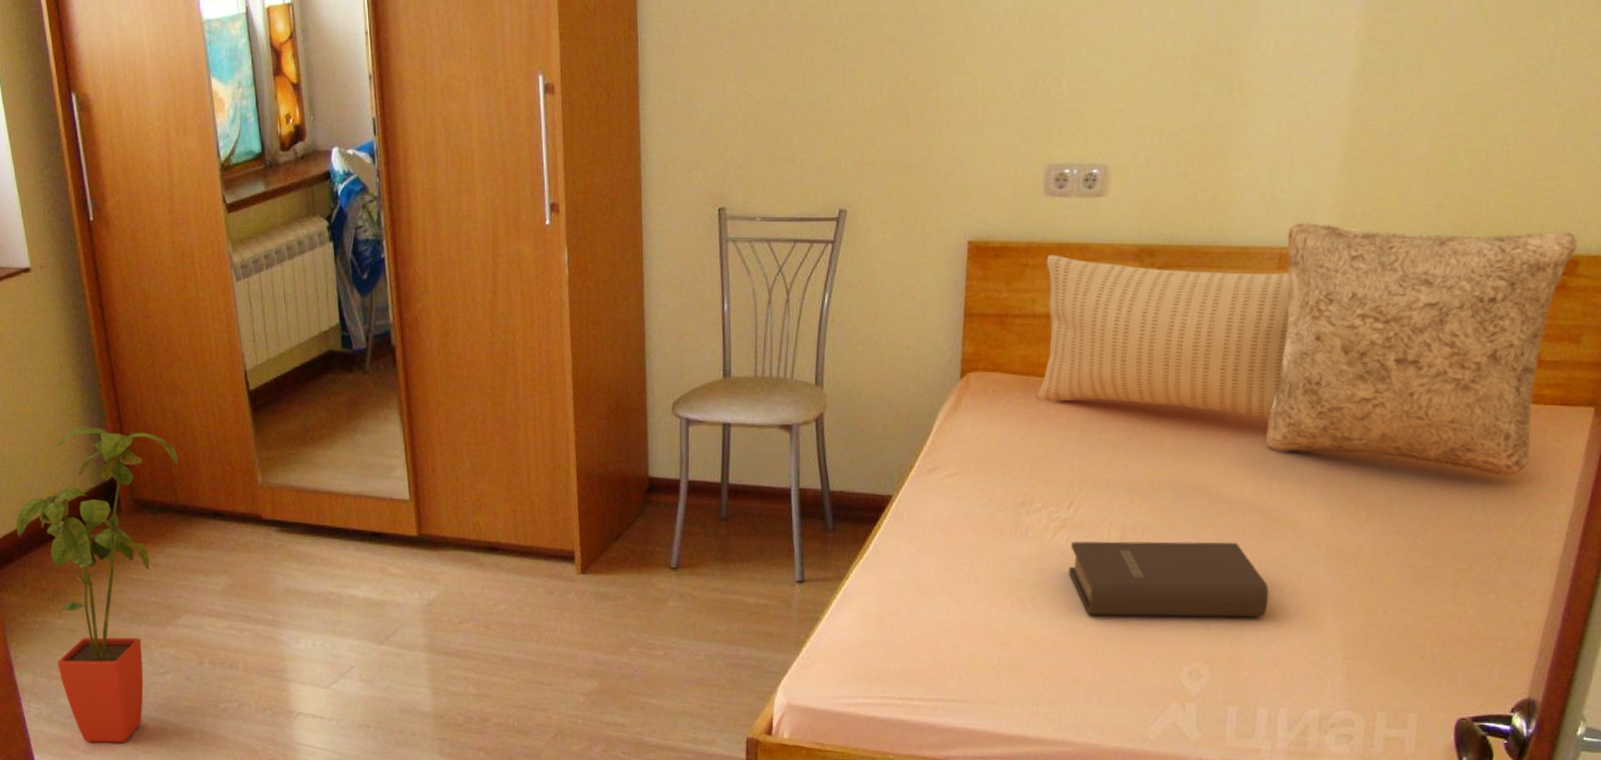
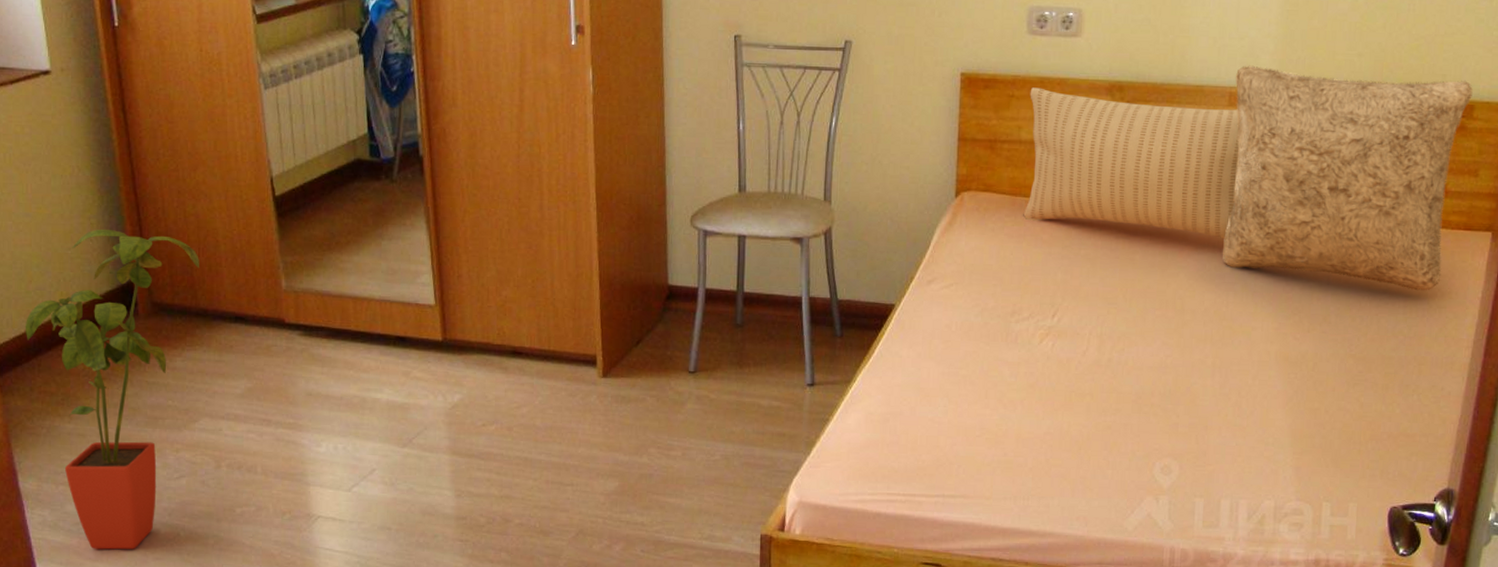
book: present [1068,541,1269,617] -> none [1053,347,1229,417]

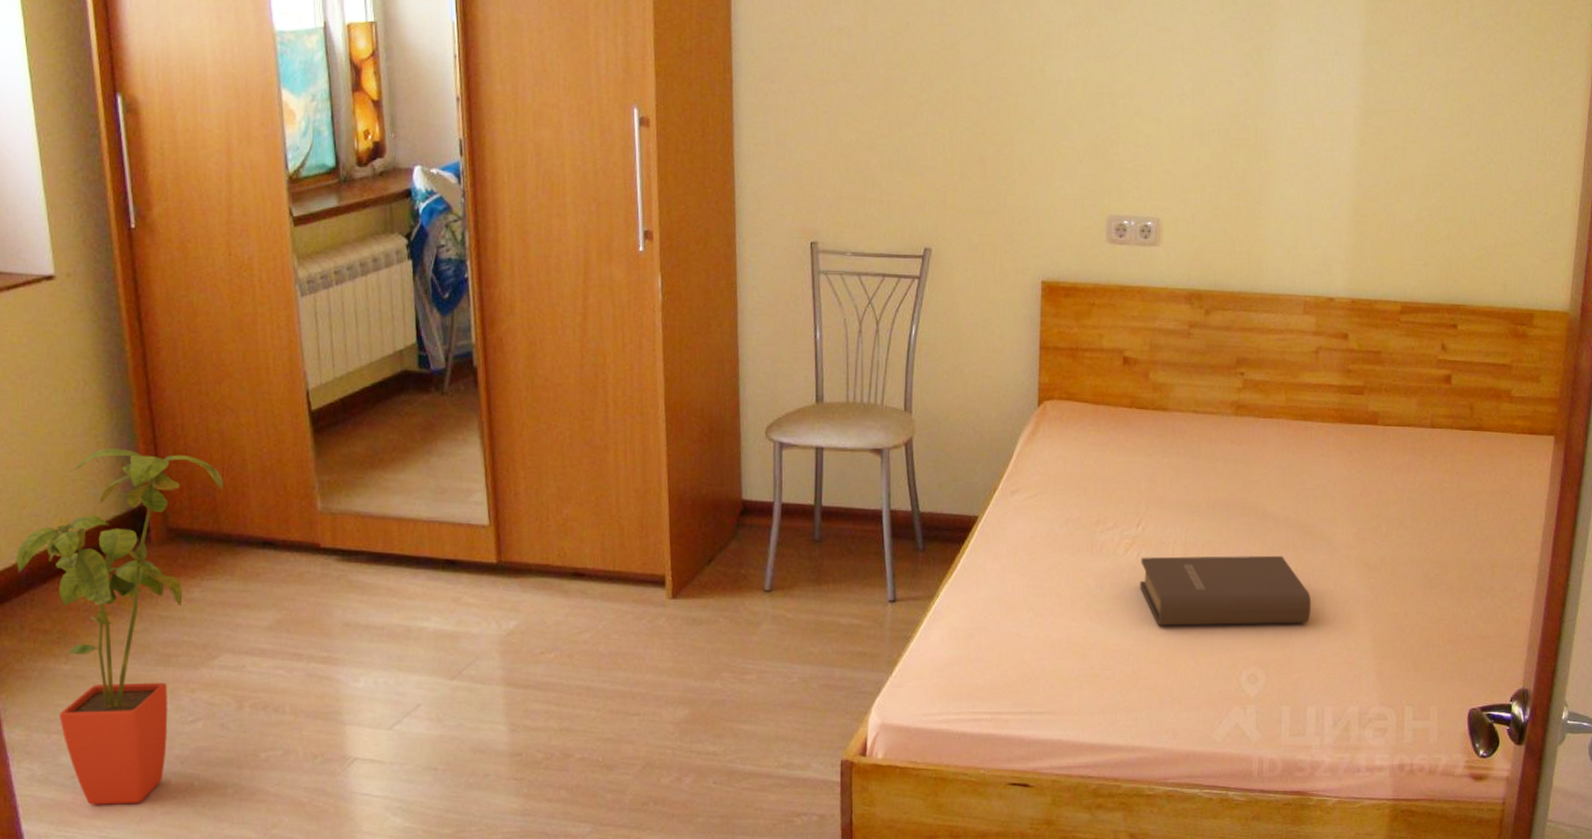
pillow: present [1023,87,1240,239] -> none [1106,296,1315,446]
book: none [1053,347,1229,417] -> present [1139,555,1312,626]
pillow: present [1222,65,1473,291] -> none [1301,274,1532,494]

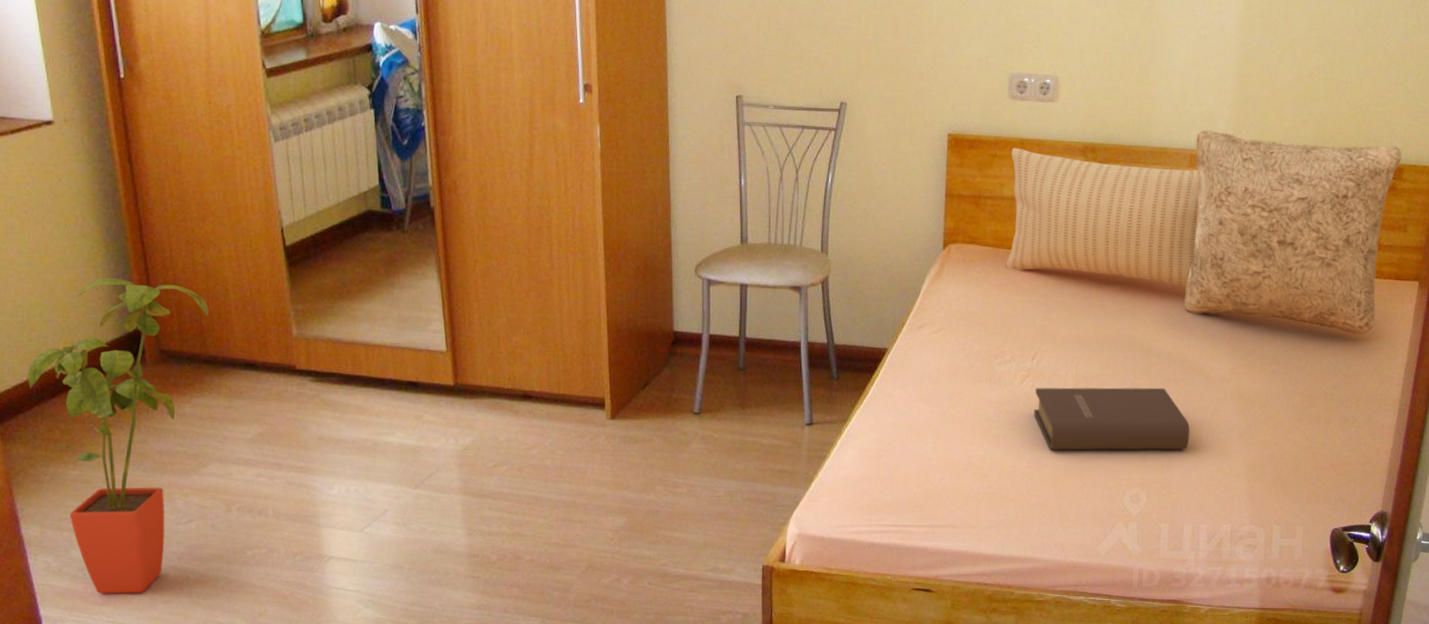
pillow: none [1106,296,1315,446] -> present [1005,148,1199,288]
pillow: none [1301,274,1532,494] -> present [1184,129,1402,334]

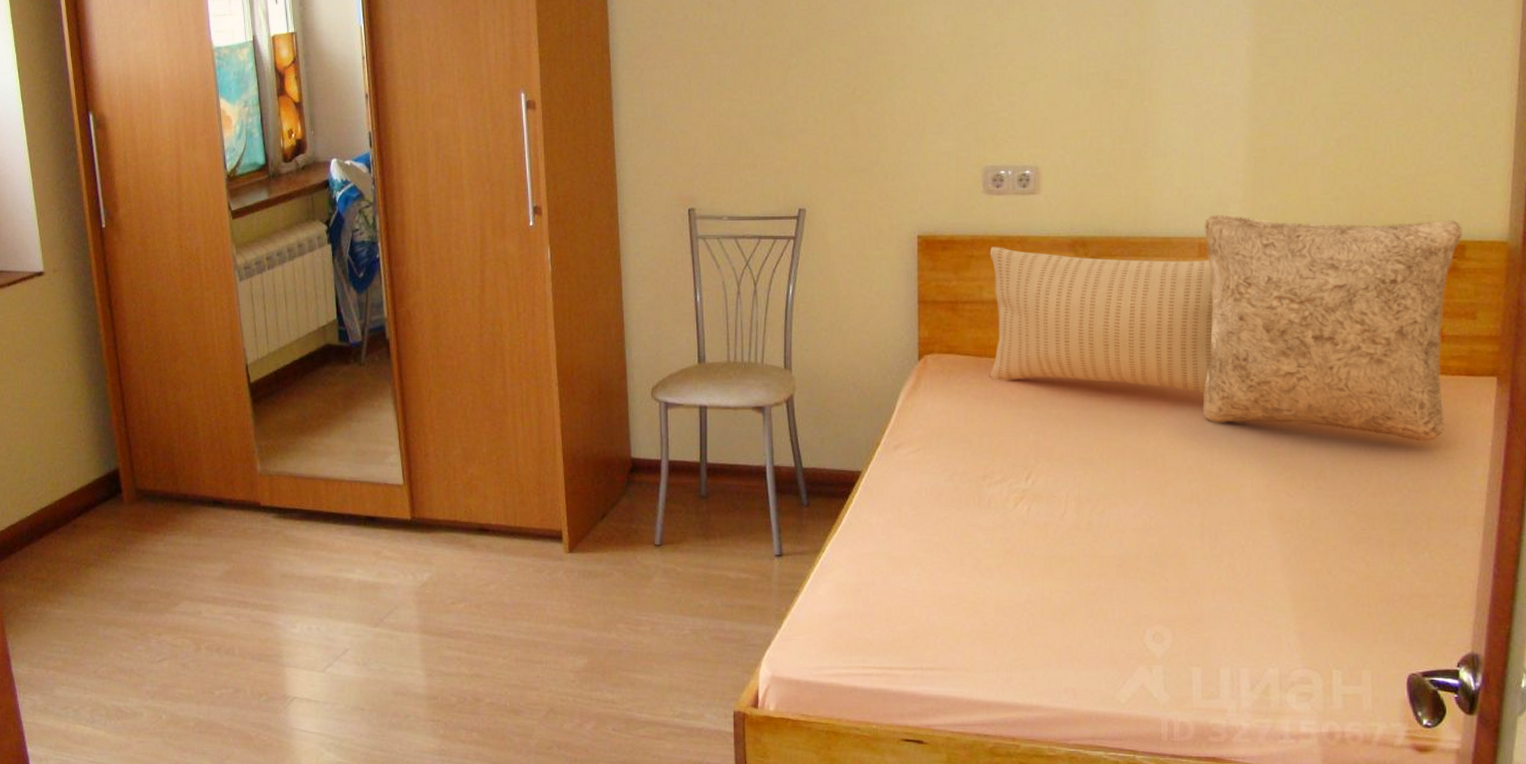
house plant: present [28,278,208,594] -> none [19,421,180,733]
book: present [1033,387,1190,450] -> none [1031,509,1221,582]

